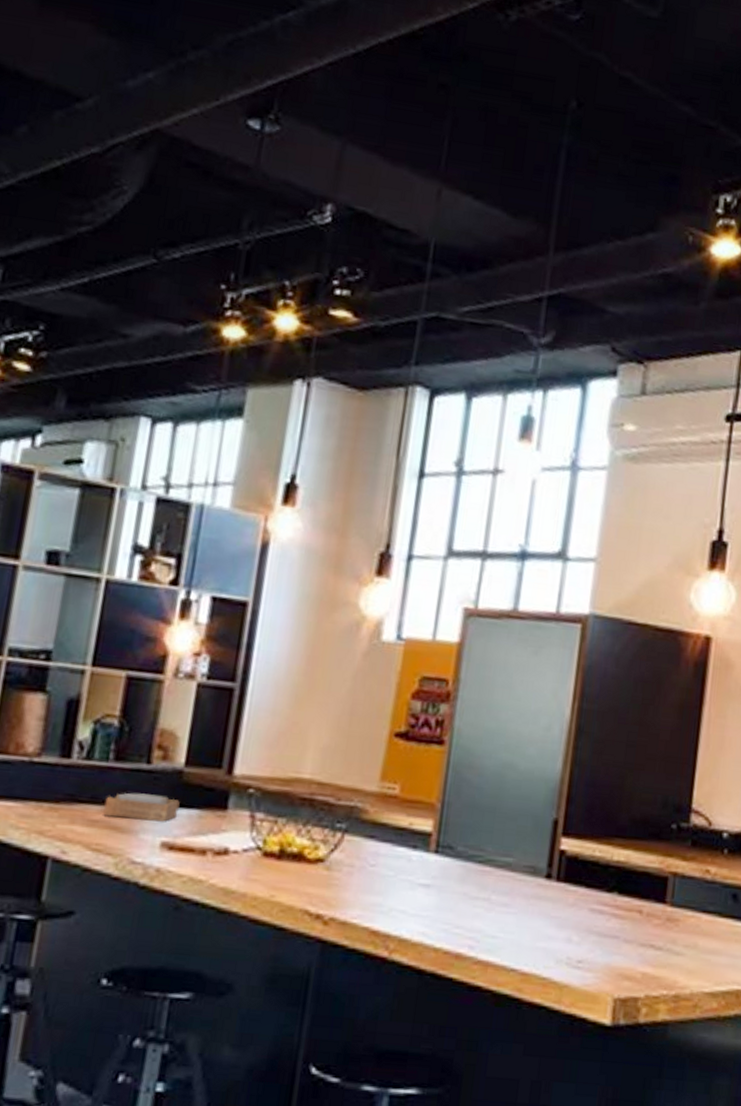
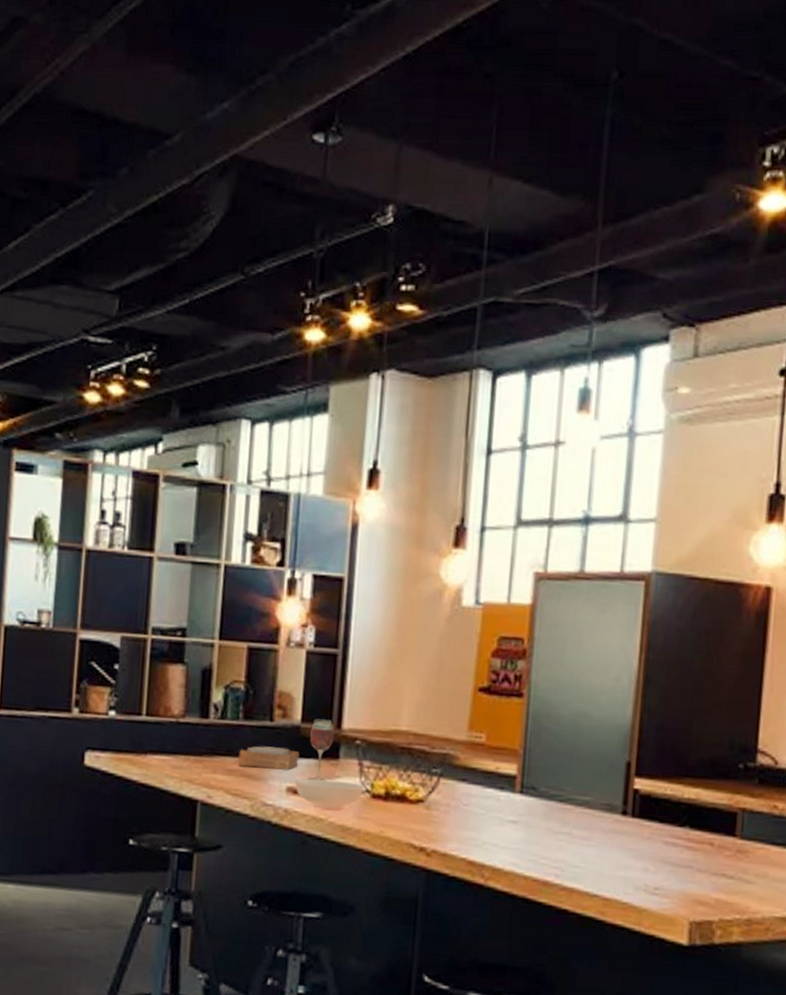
bowl: none [171,832,255,870] -> present [295,779,364,810]
wineglass: none [188,762,224,836] -> present [308,718,334,781]

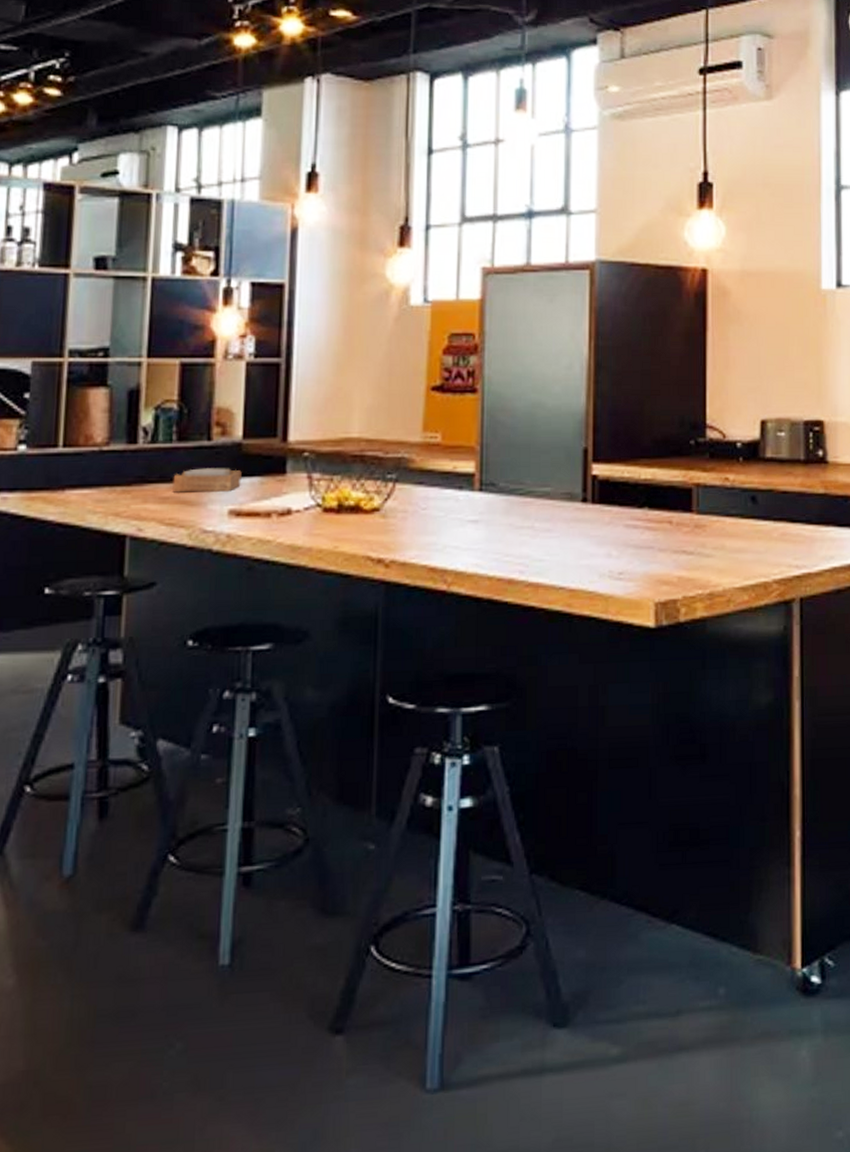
bowl: present [295,779,364,810] -> none [238,497,315,530]
wineglass: present [308,718,334,781] -> none [252,433,279,501]

